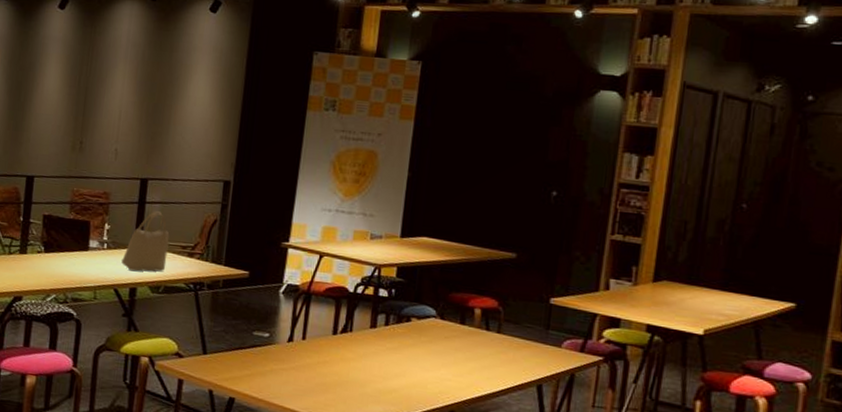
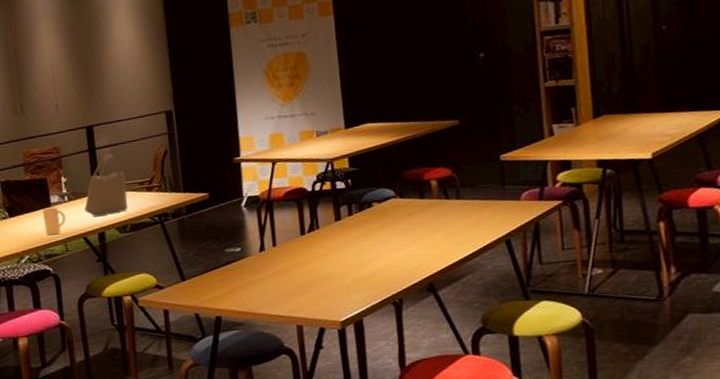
mug: none [77,251,101,280] -> present [43,207,66,236]

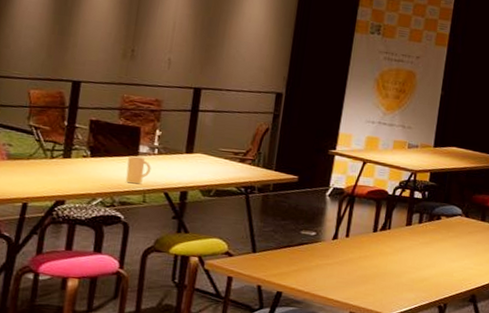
handbag: present [84,154,128,217] -> none [172,119,222,176]

